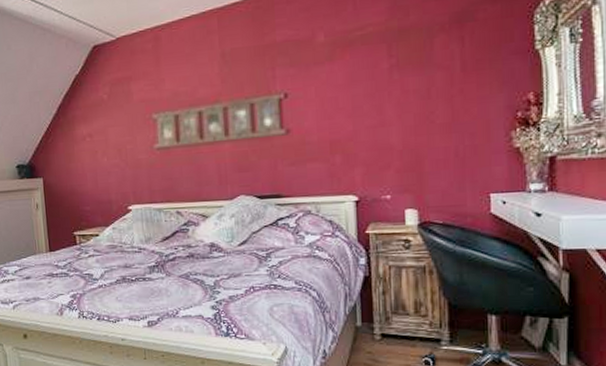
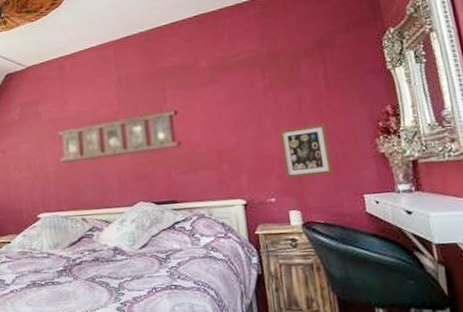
picture frame: none [401,111,460,174] -> present [278,123,334,179]

